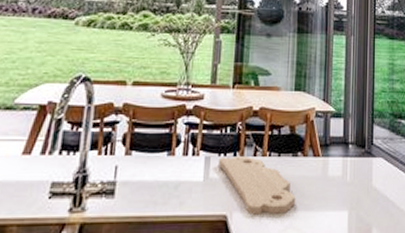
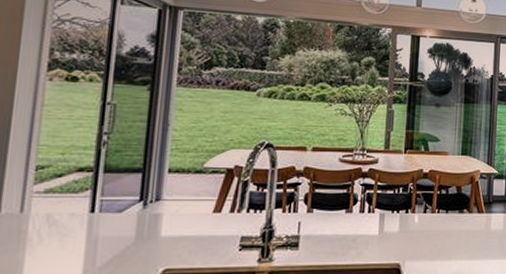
cutting board: present [219,157,295,215] -> none [392,213,461,263]

